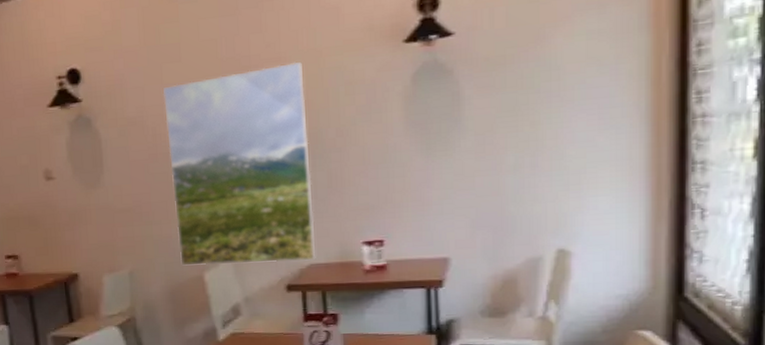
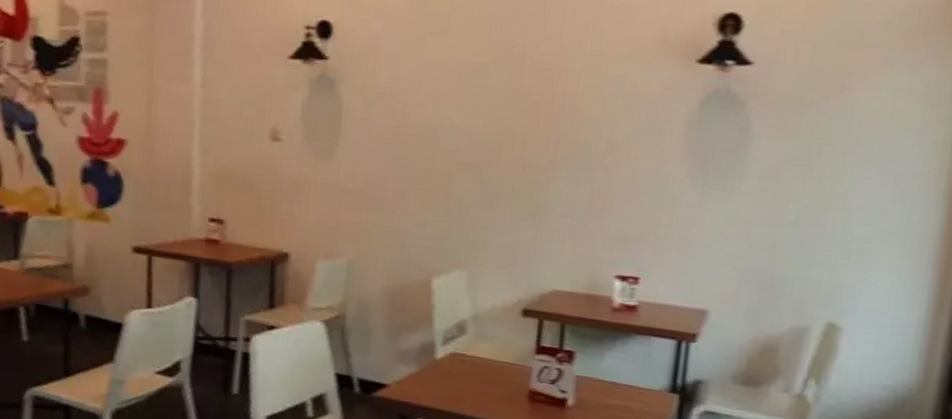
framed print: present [163,62,316,266] -> none [408,60,582,287]

